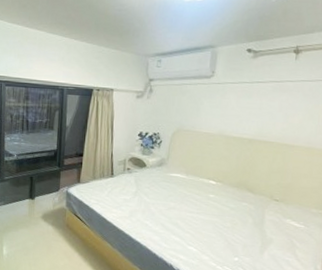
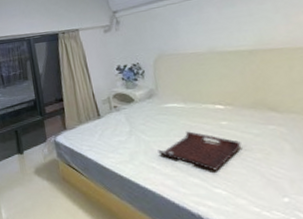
serving tray: none [154,199,219,233] -> present [157,131,242,171]

